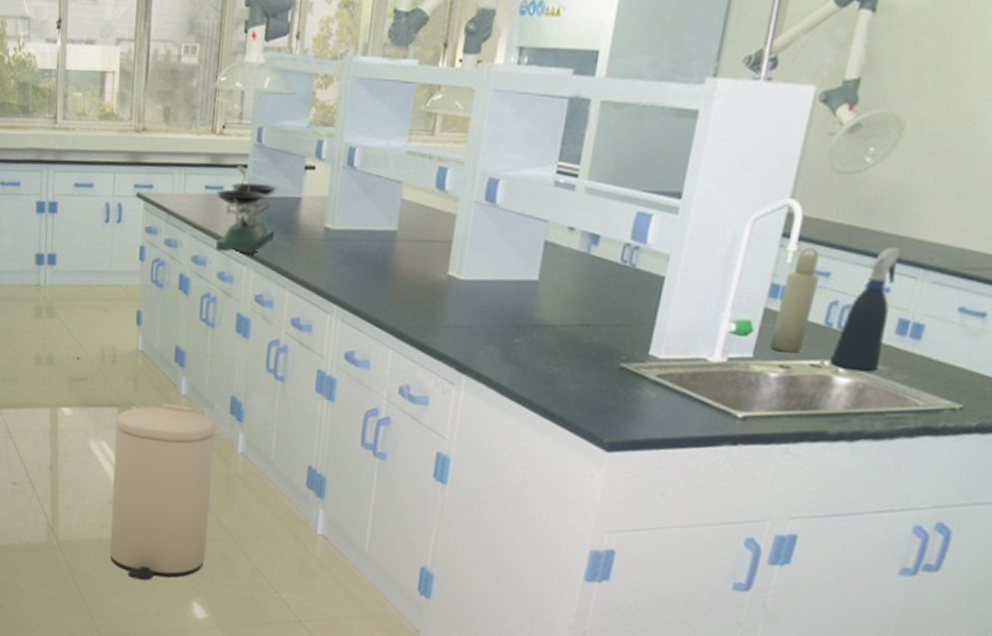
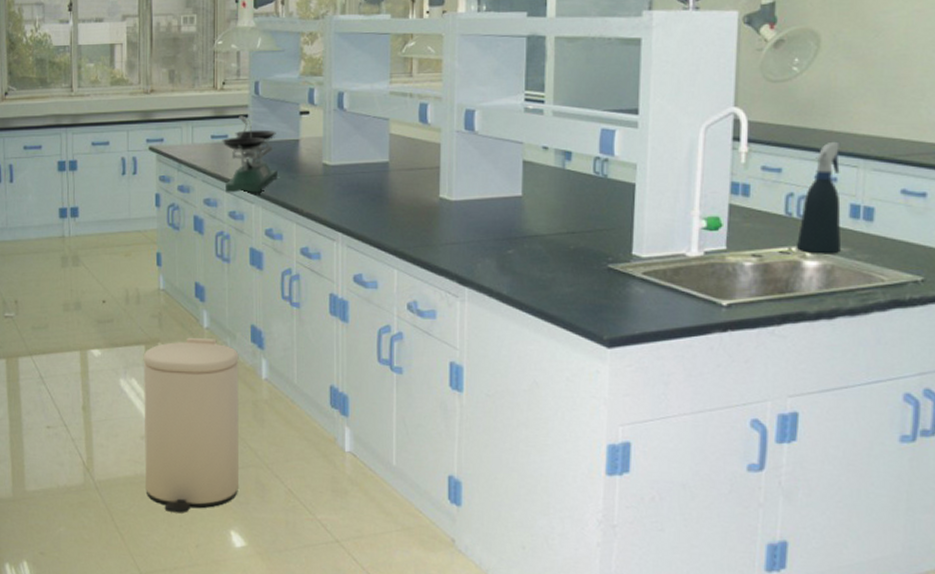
bottle: present [770,247,820,353] -> none [740,148,773,242]

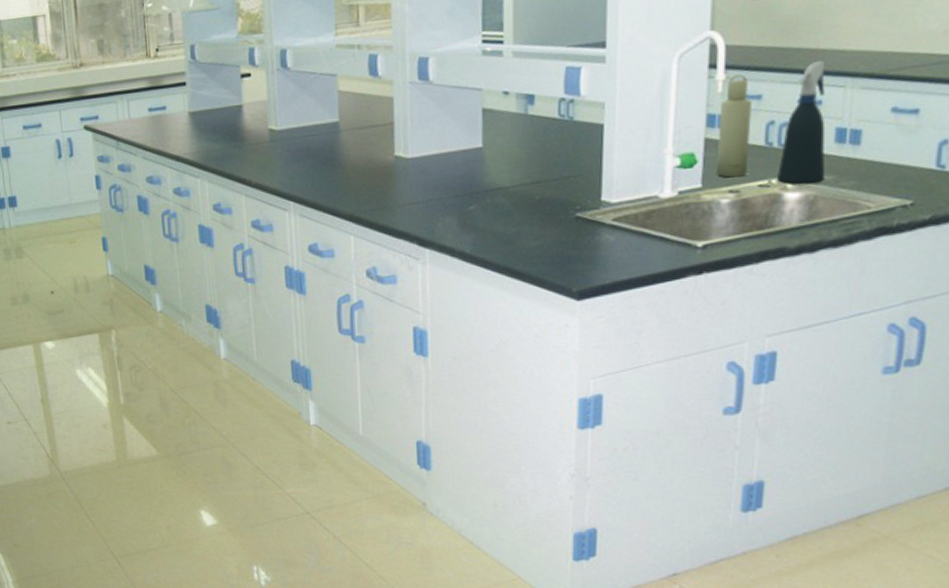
pedal bin: present [143,337,239,513] -> none [97,321,205,497]
balance scale: present [222,115,277,193] -> none [160,84,222,169]
bottle: none [740,148,773,242] -> present [716,74,753,178]

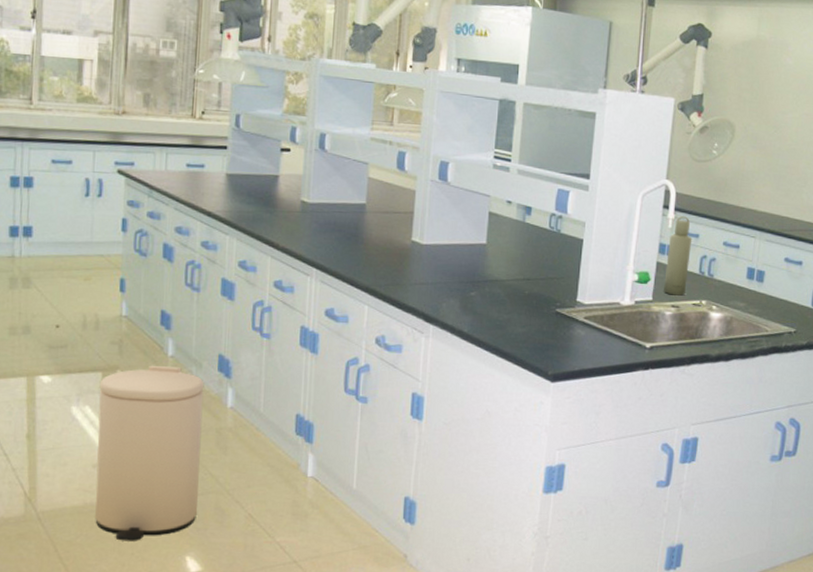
pedal bin: none [97,321,205,497] -> present [95,365,204,541]
spray bottle: present [778,60,827,184] -> none [706,215,744,307]

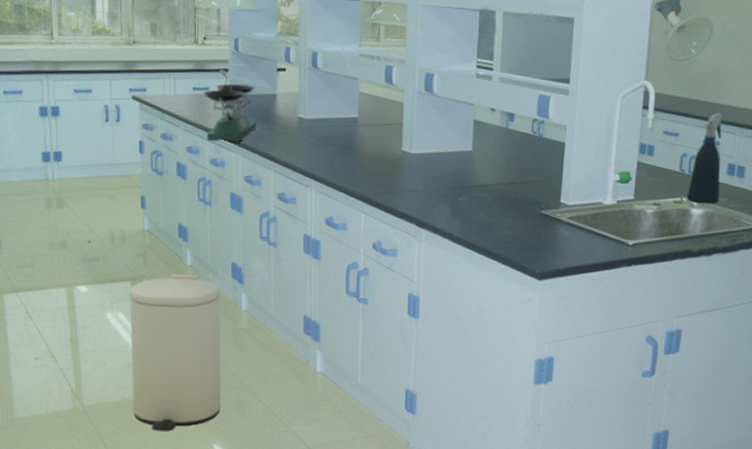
balance scale: none [198,146,256,225] -> present [203,70,256,142]
bottle: present [664,216,692,296] -> none [645,116,672,194]
spray bottle: none [706,215,744,307] -> present [687,112,724,203]

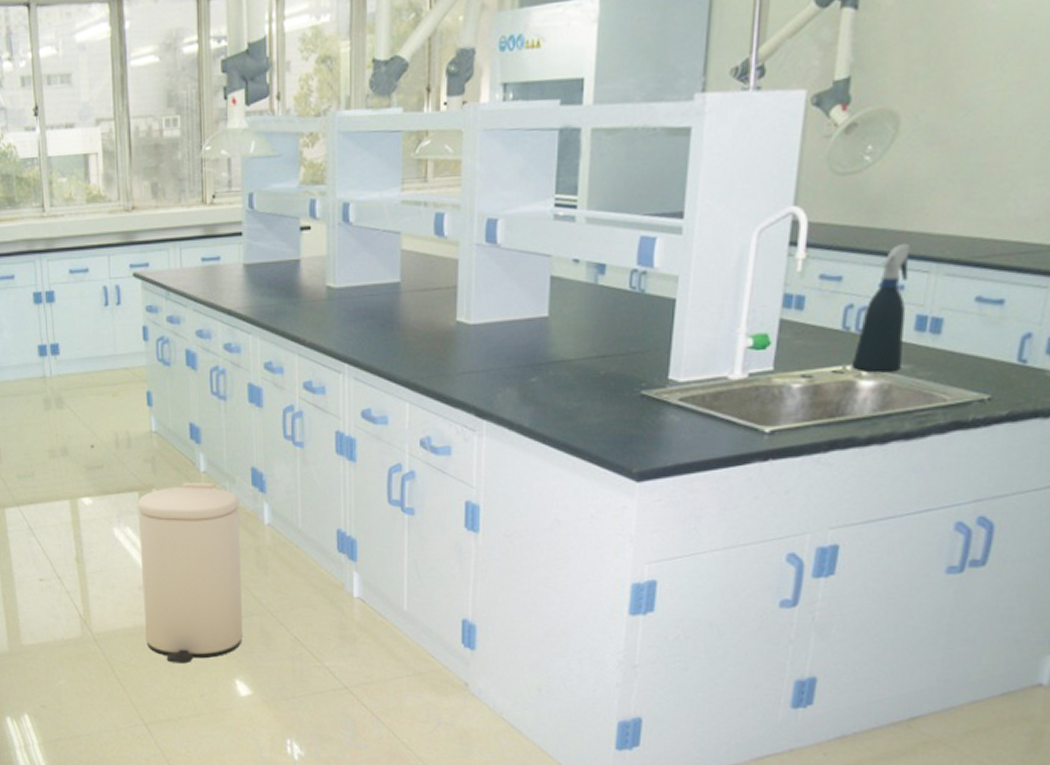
balance scale: present [203,70,256,142] -> none [214,233,276,323]

